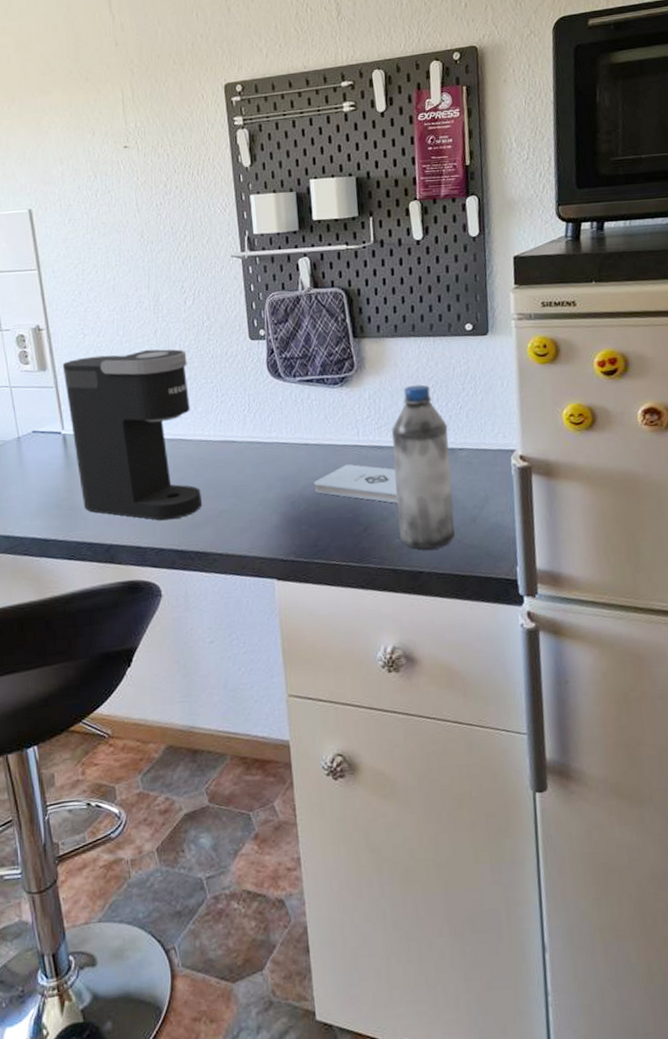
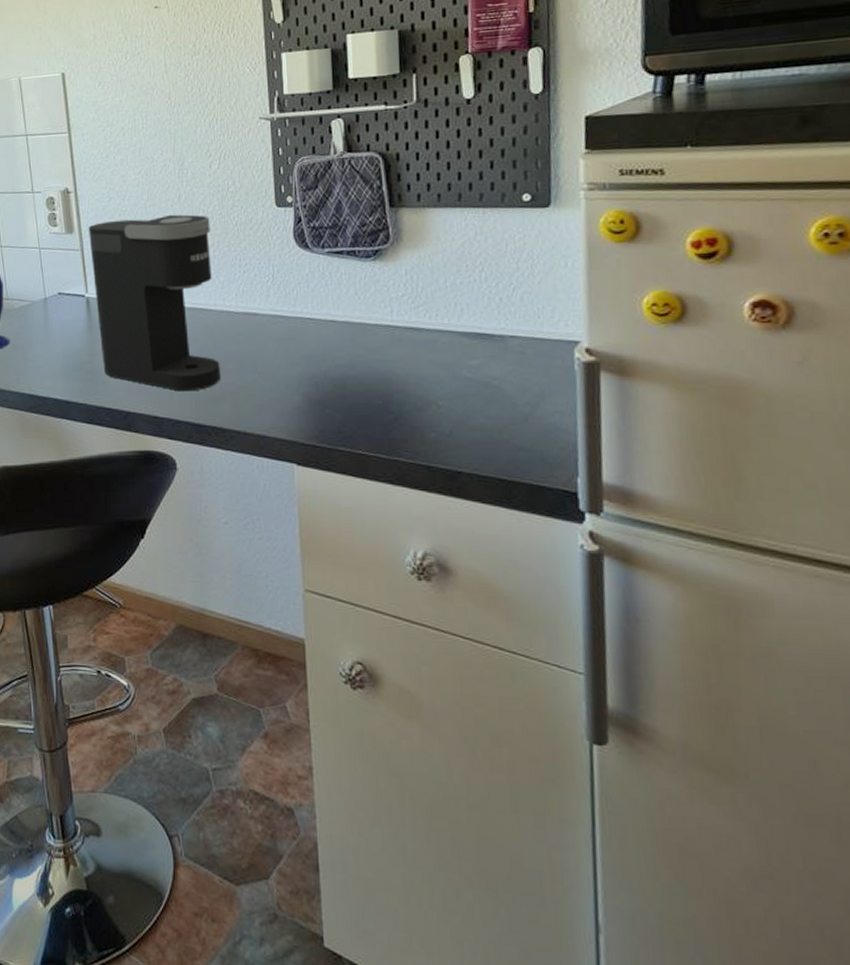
notepad: present [314,464,398,503] -> none [340,345,435,393]
water bottle: present [391,384,455,550] -> none [429,261,502,448]

